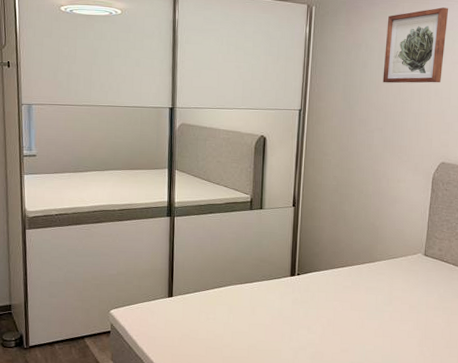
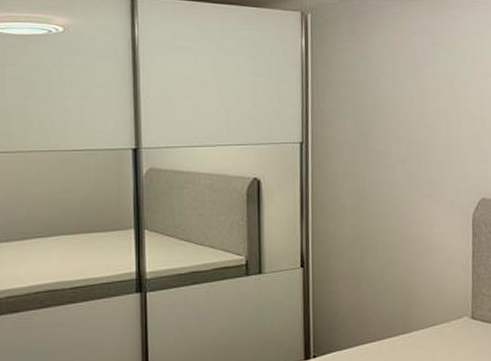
wall art: present [382,7,449,84] -> none [400,9,473,104]

